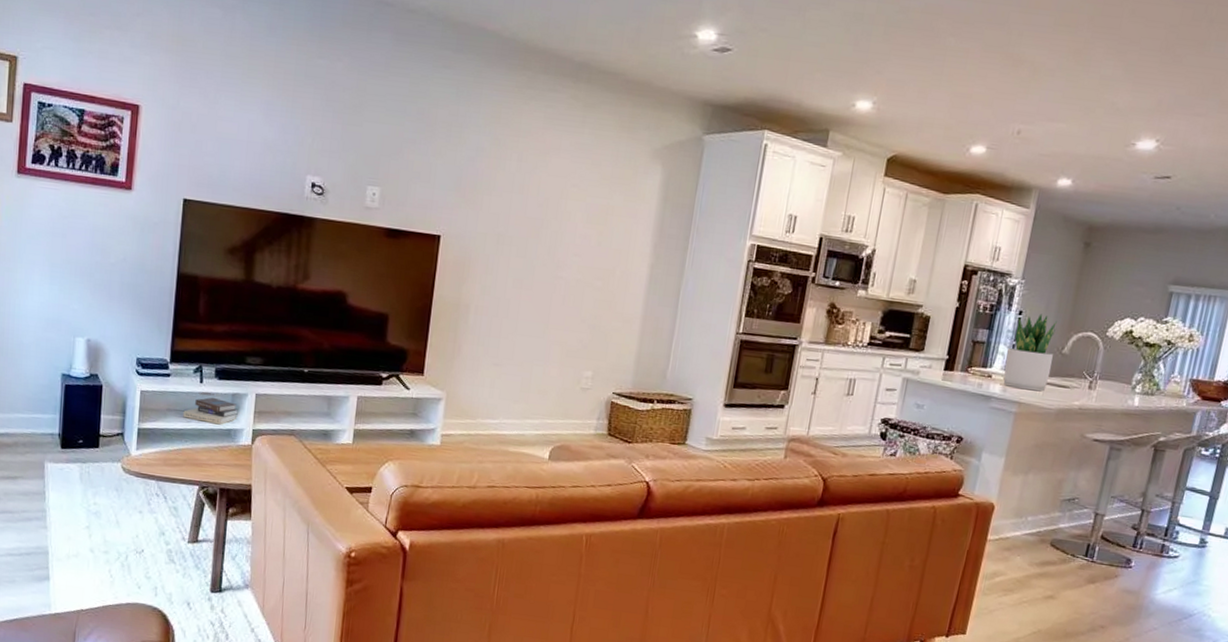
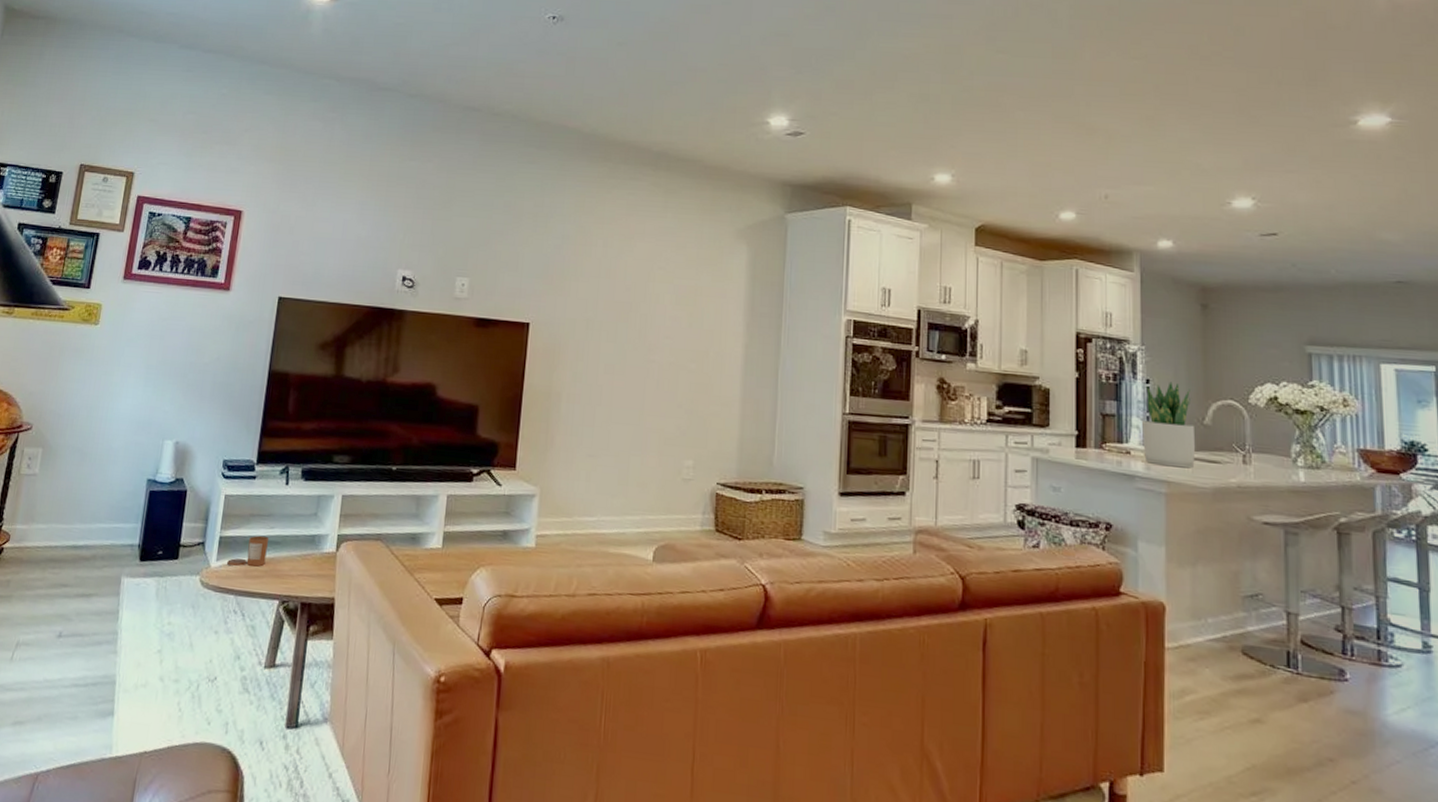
candle: none [146,428,186,457] -> present [226,535,268,568]
books: present [183,397,238,425] -> none [266,500,324,531]

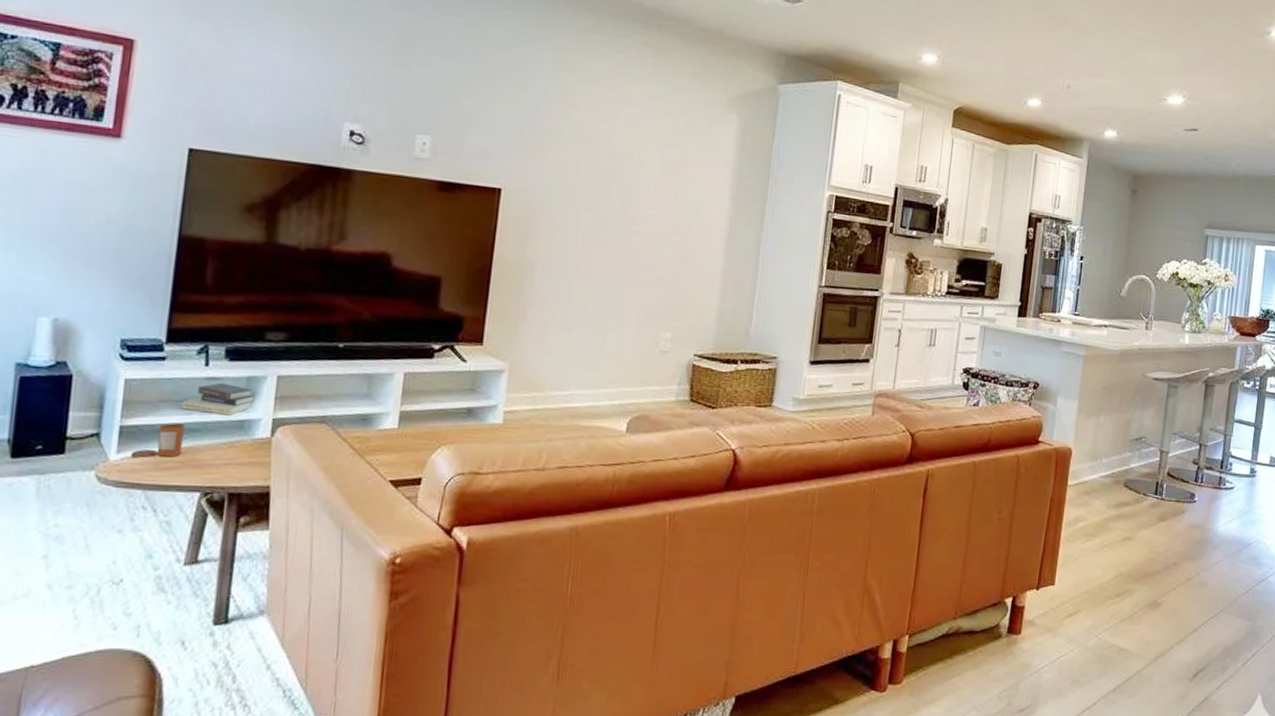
books: none [266,500,324,531] -> present [181,382,254,416]
planter: present [1142,381,1196,469] -> none [1071,258,1114,334]

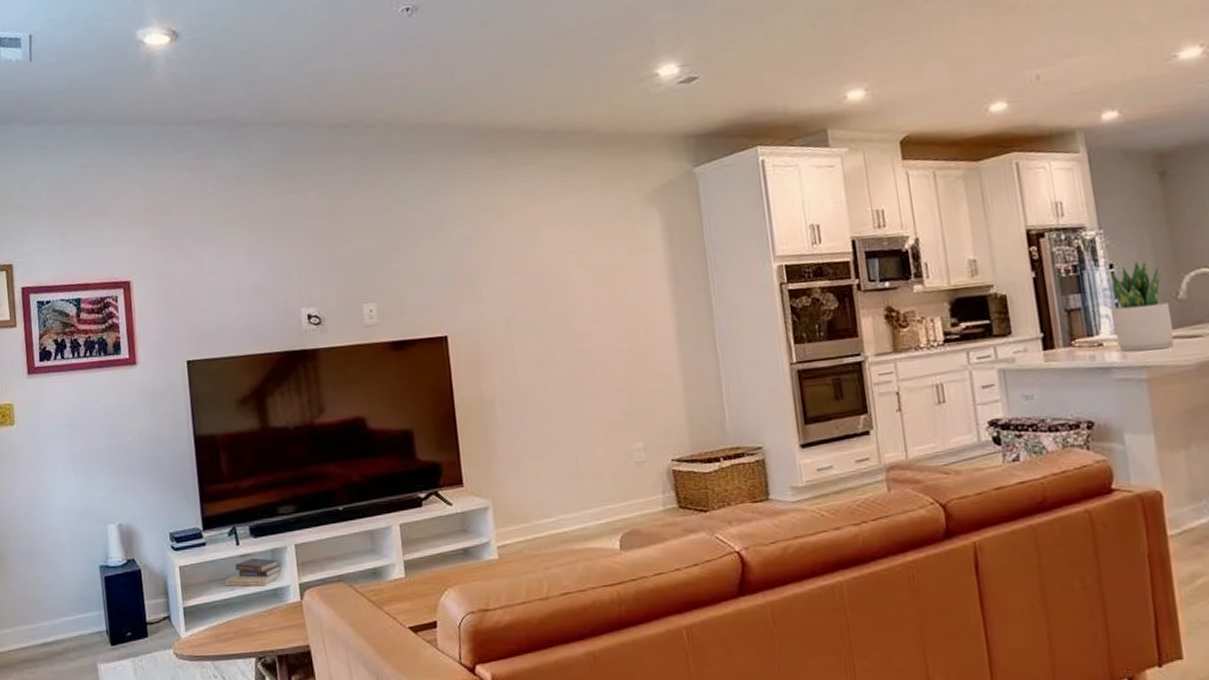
candle: present [130,423,184,459] -> none [195,598,234,634]
planter: none [1071,258,1114,334] -> present [1110,261,1175,352]

